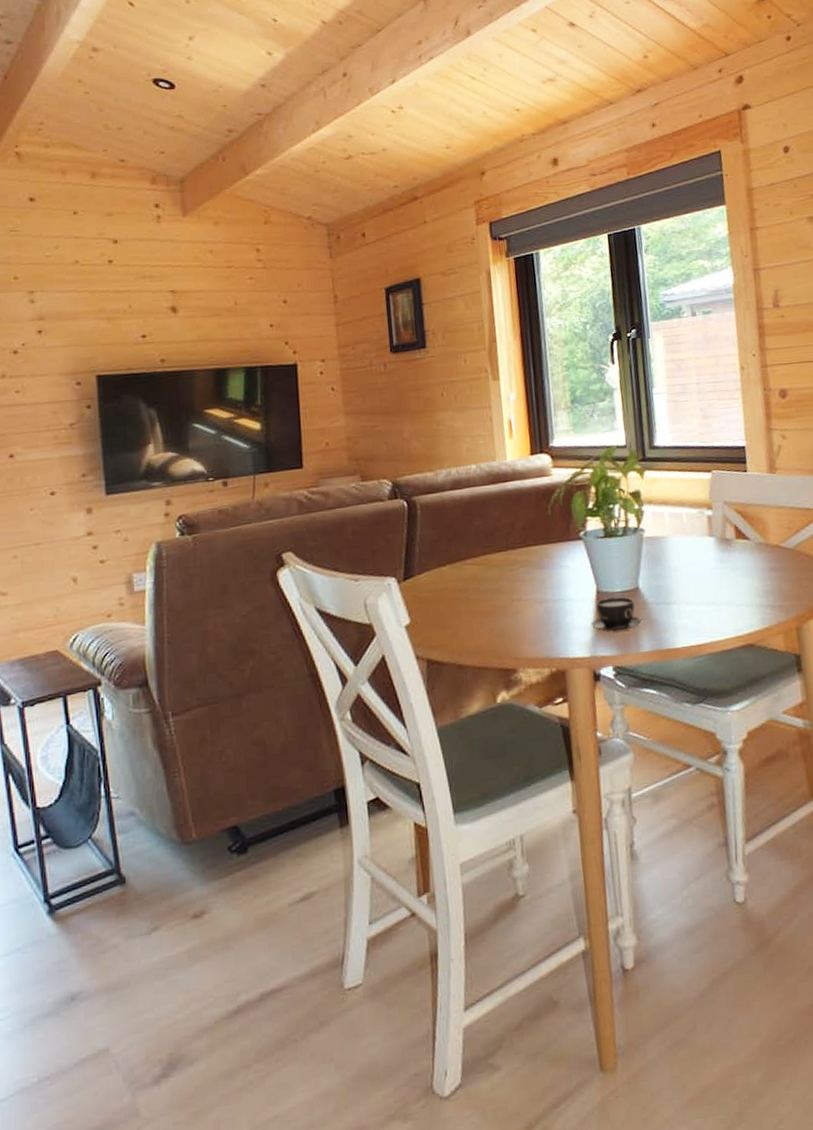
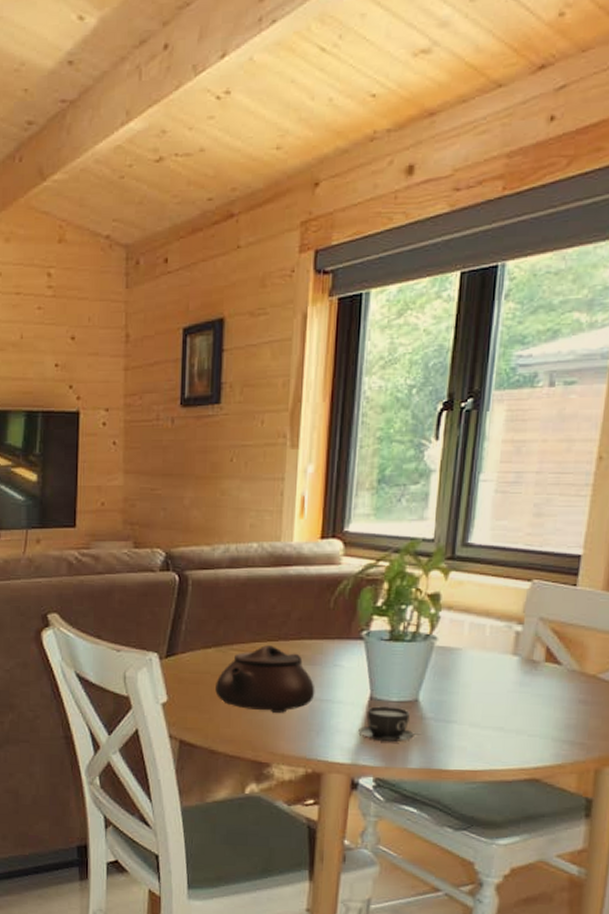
teapot: none [454,556,548,620] -> present [215,645,315,713]

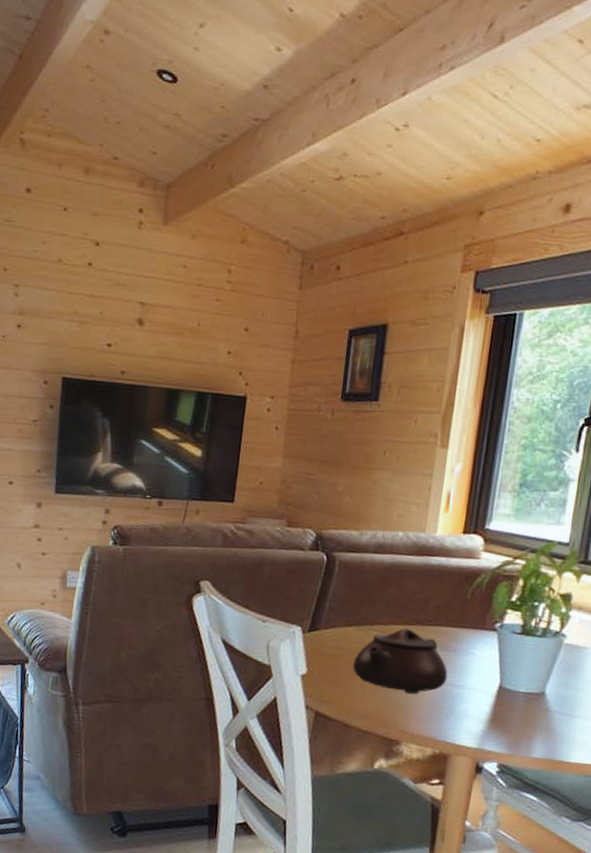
teacup: present [358,706,422,743] -> none [486,695,546,731]

